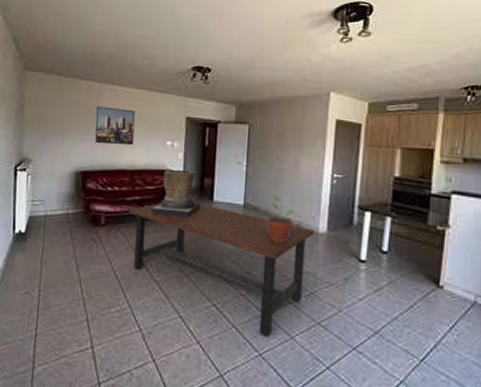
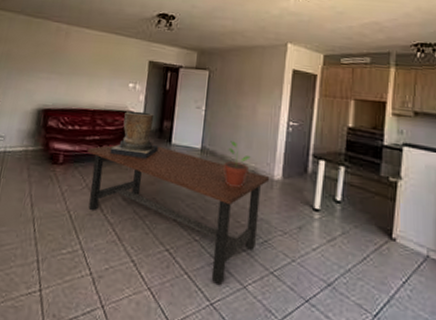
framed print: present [95,106,136,146] -> none [59,47,101,86]

